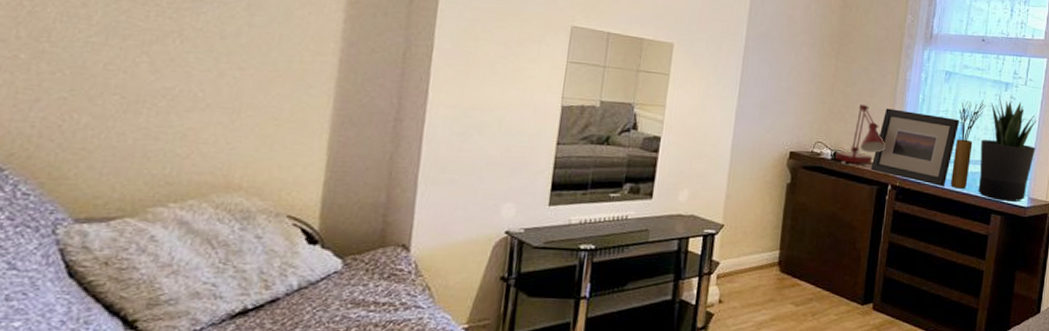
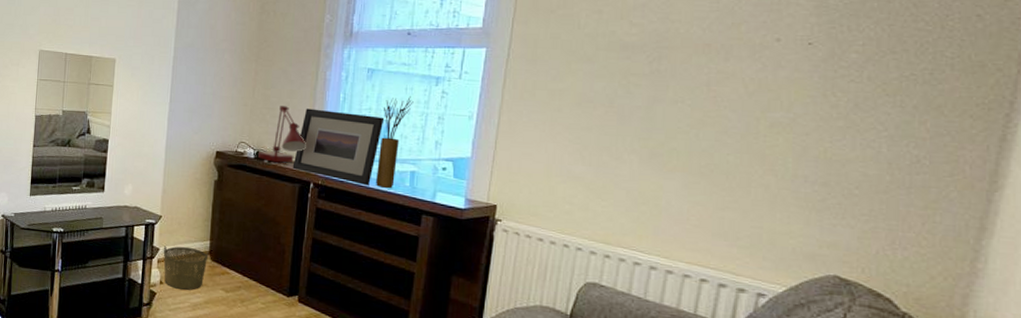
basket: none [723,258,778,307] -> present [163,246,209,290]
planter: present [978,95,1036,202] -> none [406,91,474,203]

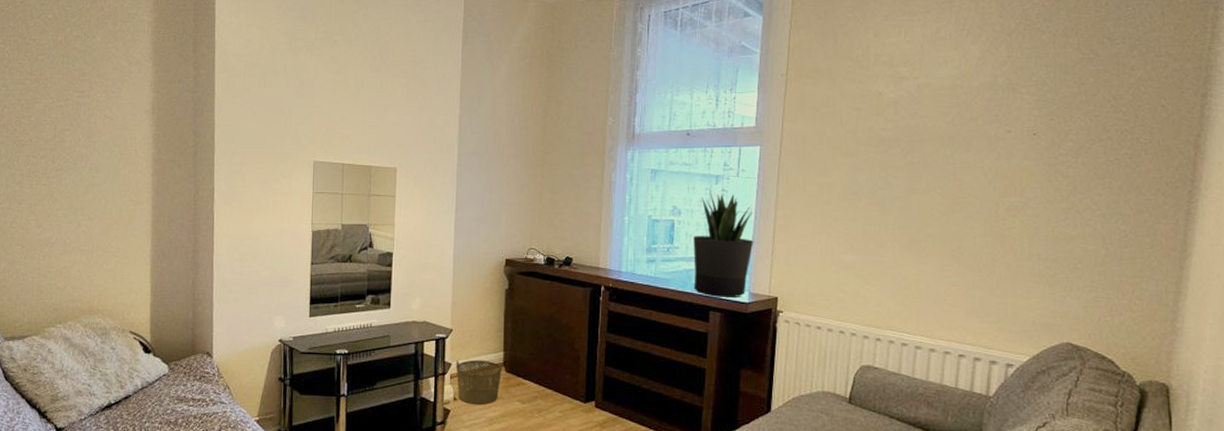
desk lamp: present [258,106,307,163] -> none [548,210,596,267]
picture frame: present [292,108,385,186] -> none [583,211,670,286]
vase: present [376,96,413,188] -> none [665,195,696,286]
planter: none [406,91,474,203] -> present [693,189,754,297]

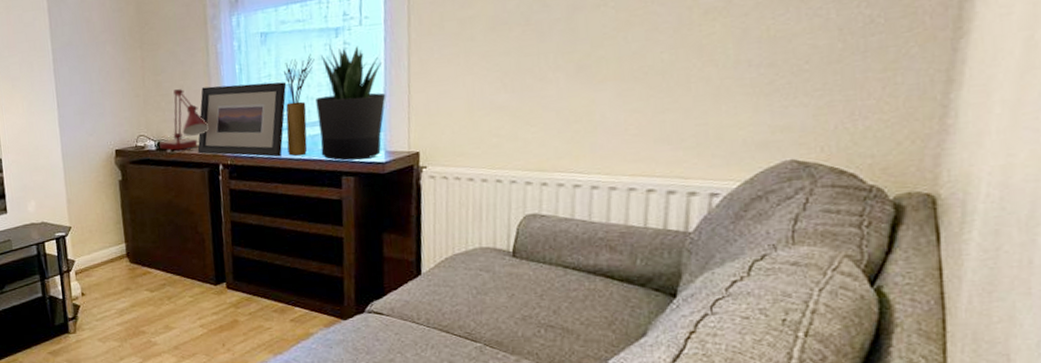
basket: present [455,359,503,404] -> none [78,253,127,298]
desk lamp: none [548,210,596,267] -> present [159,89,210,151]
picture frame: none [583,211,670,286] -> present [197,82,287,157]
vase: none [665,195,696,286] -> present [283,54,315,156]

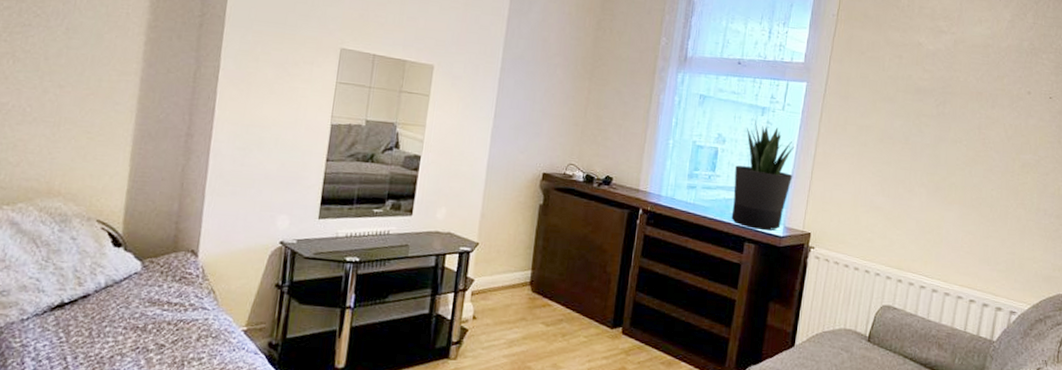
desk lamp: present [159,89,210,151] -> none [587,127,638,188]
picture frame: present [197,82,287,157] -> none [622,131,714,213]
vase: present [283,54,315,156] -> none [703,124,741,215]

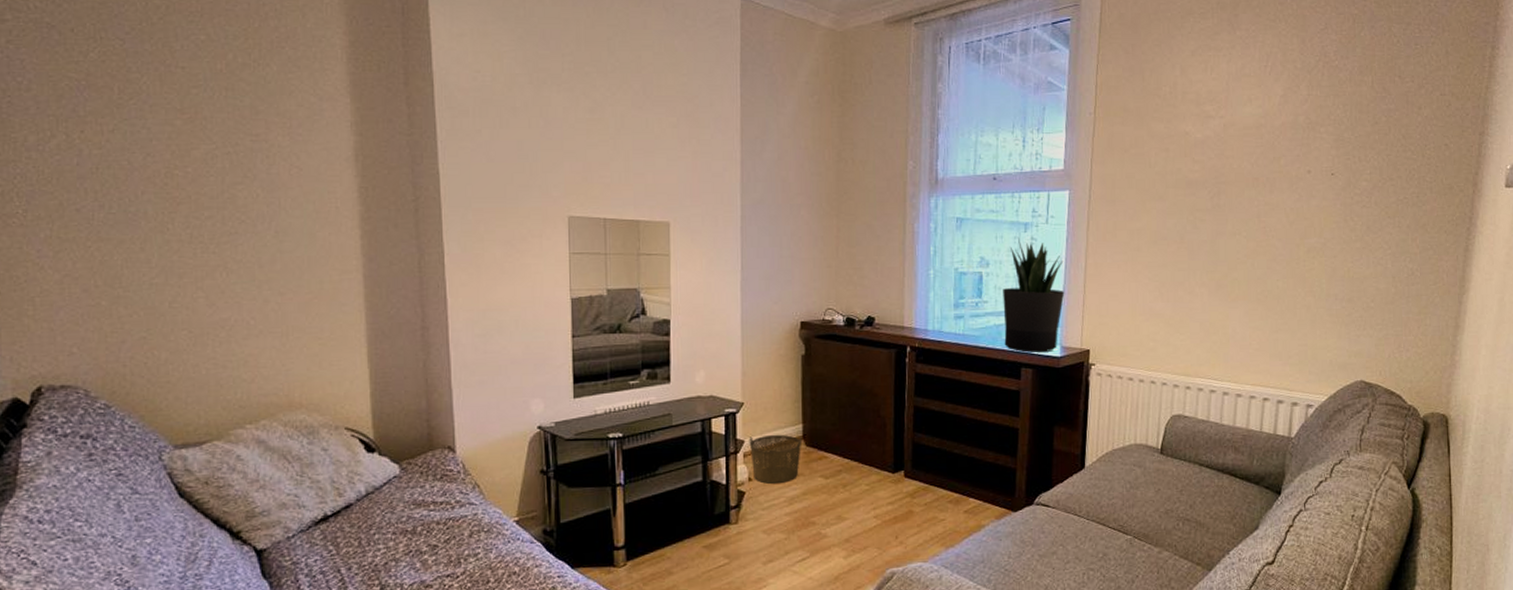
basket: none [477,276,530,325] -> present [749,434,802,484]

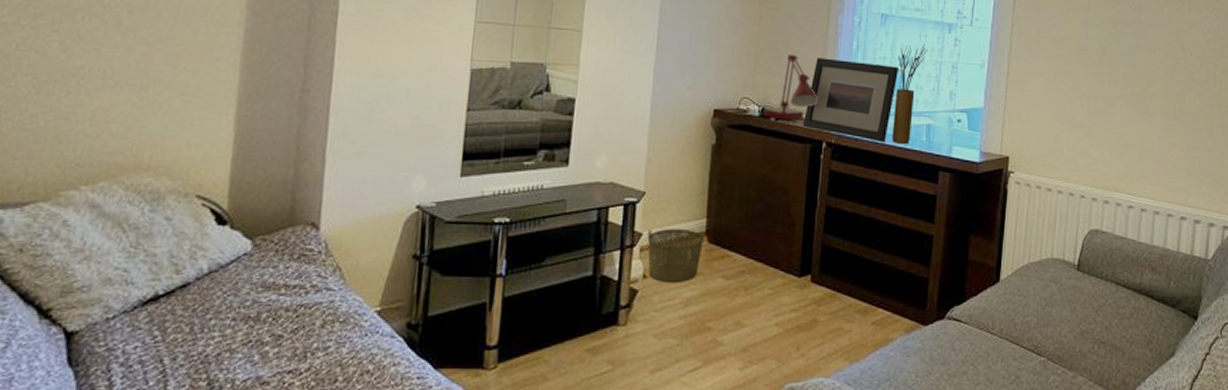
desk lamp: none [848,264,900,328] -> present [764,55,819,121]
picture frame: none [886,265,977,344] -> present [802,57,900,143]
vase: none [973,245,1004,343] -> present [892,44,928,144]
planter: present [1003,238,1065,352] -> none [923,38,986,157]

